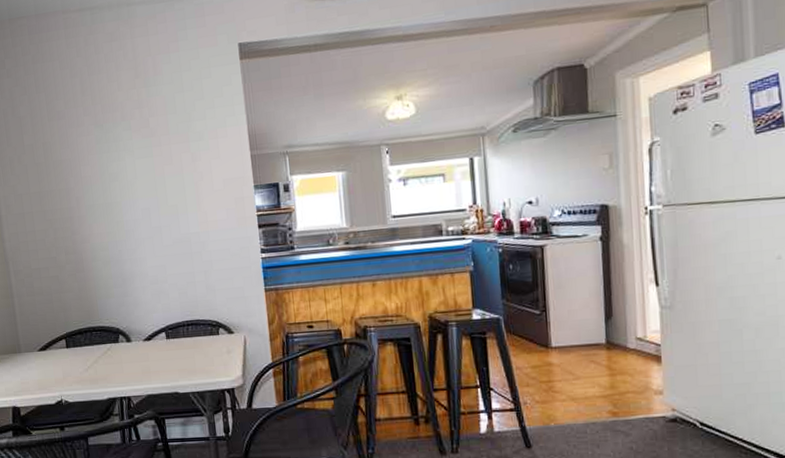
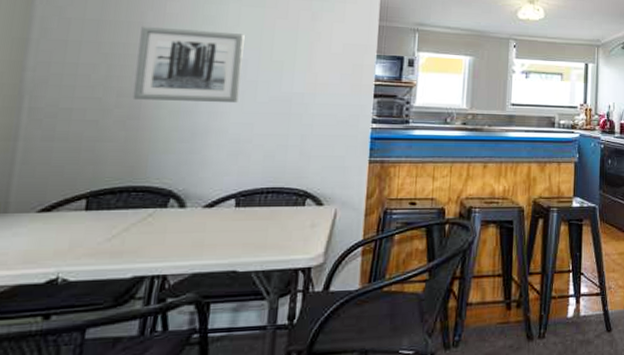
wall art: none [68,185,150,255] -> present [133,26,245,104]

